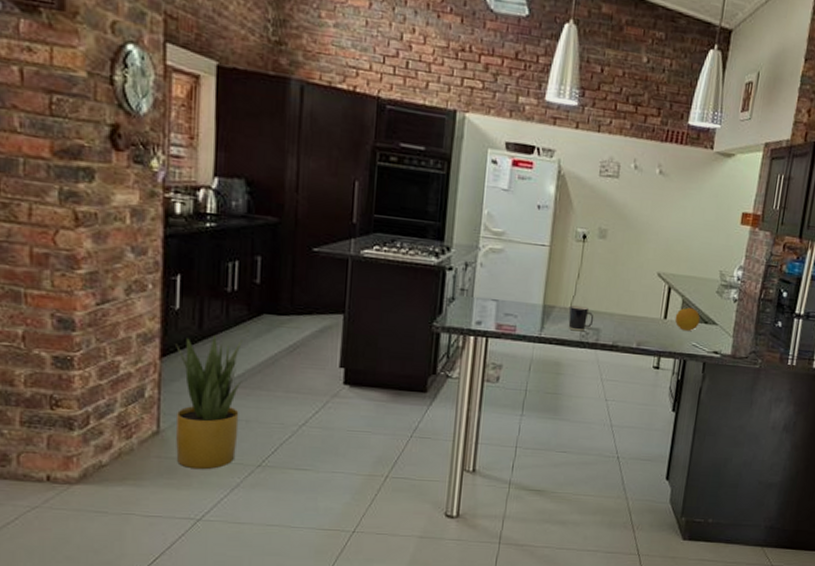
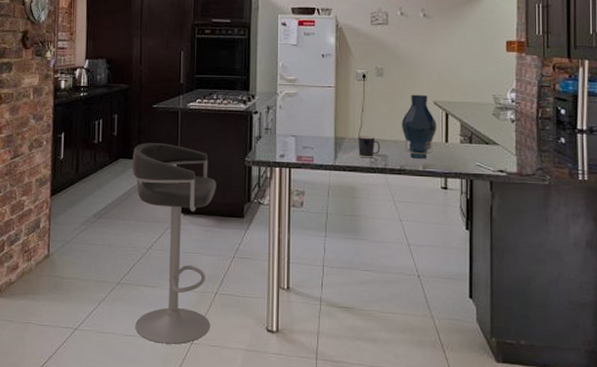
planter: present [176,336,242,469] -> none [60,178,106,286]
bar stool: none [281,296,394,533] -> present [132,143,216,344]
vase: none [619,262,658,336] -> present [401,94,436,159]
fruit: present [674,307,700,332] -> none [456,130,480,153]

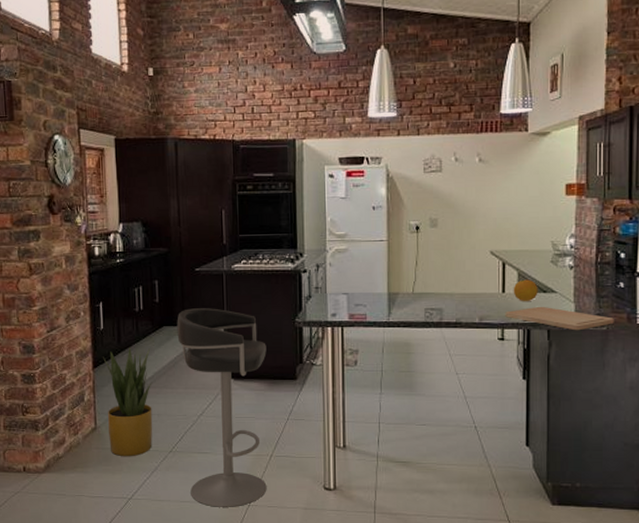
planter: none [60,178,106,286] -> present [103,347,153,456]
mug: present [357,136,381,159] -> none [411,290,436,313]
vase: present [401,94,436,159] -> none [456,244,493,311]
cutting board: none [448,157,556,184] -> present [505,306,614,331]
fruit: none [456,130,480,153] -> present [513,279,538,302]

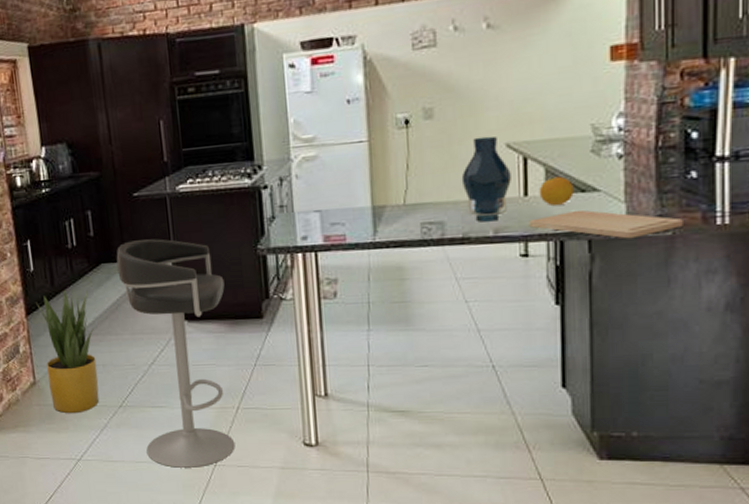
vase: none [456,244,493,311] -> present [461,136,511,222]

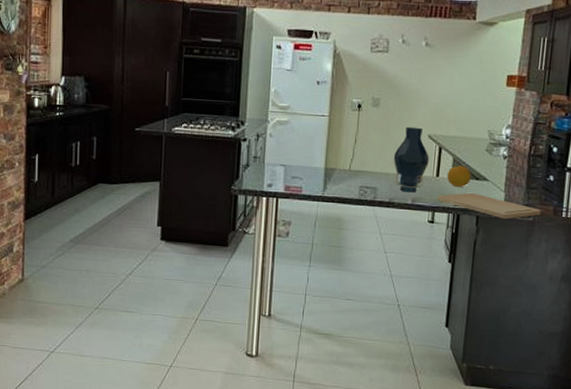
planter: present [36,290,100,413] -> none [35,202,83,310]
bar stool: present [116,239,235,468] -> none [112,167,201,367]

